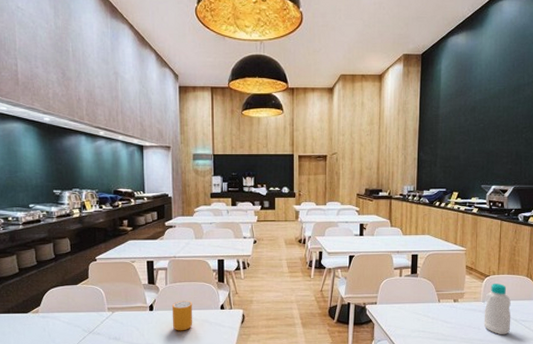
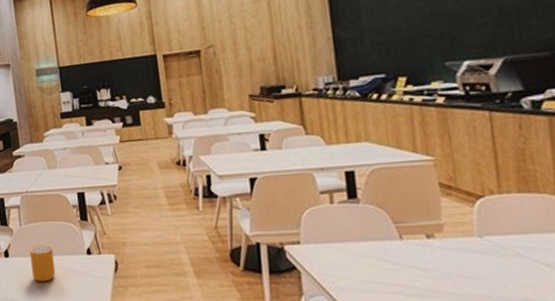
bottle: present [483,284,511,335] -> none [482,207,541,290]

